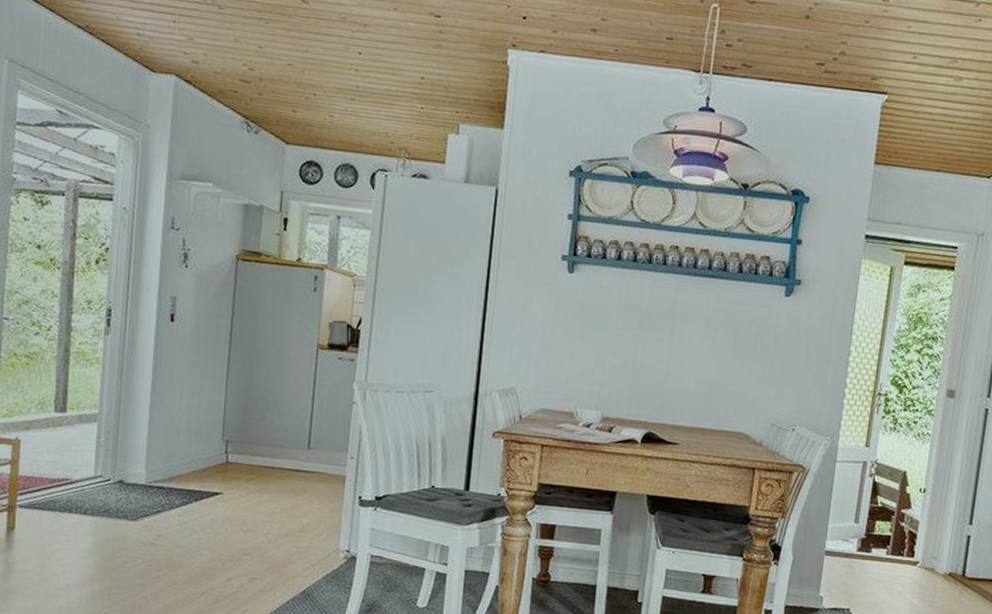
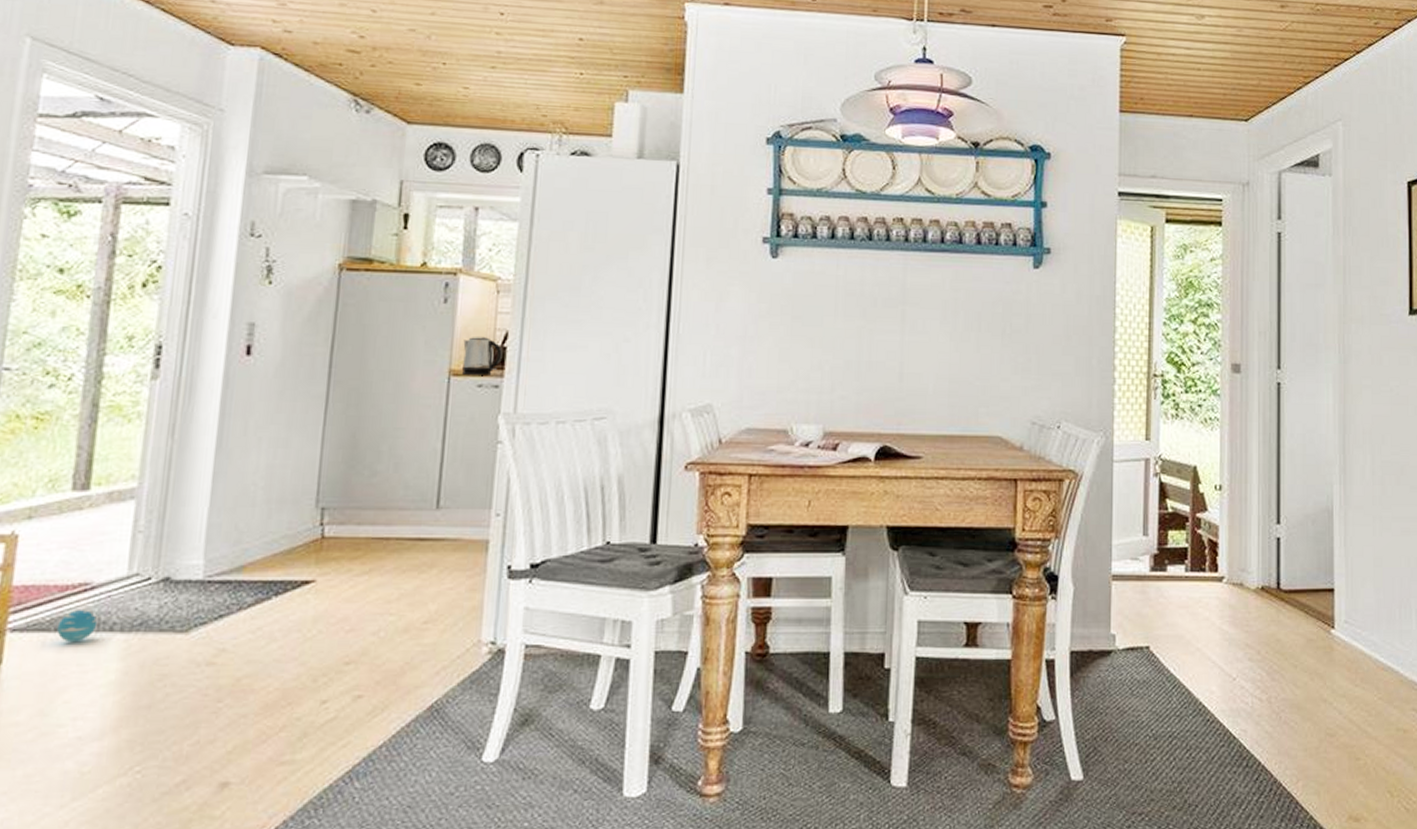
toy ball: none [49,497,76,520] -> present [57,610,98,643]

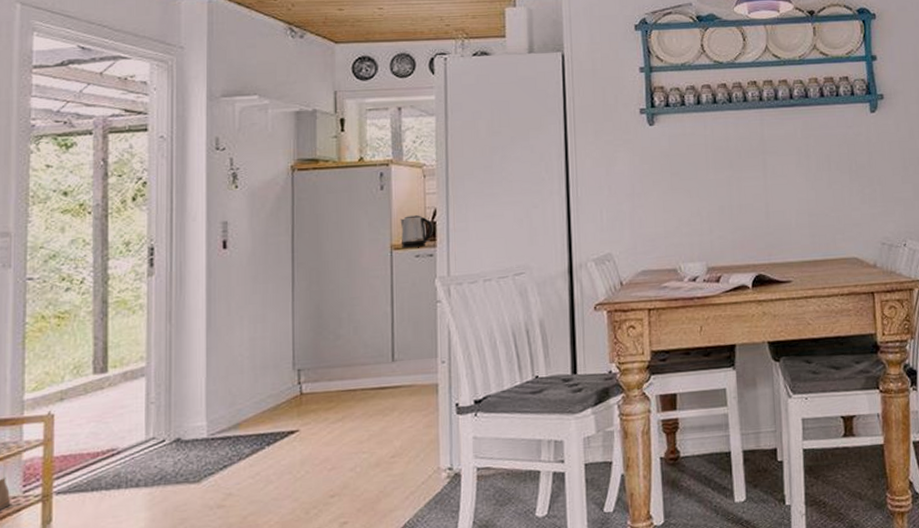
toy ball: present [57,610,98,643] -> none [93,471,126,499]

